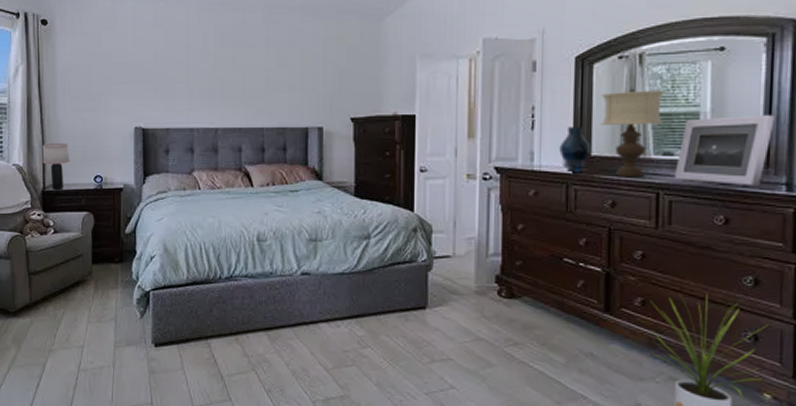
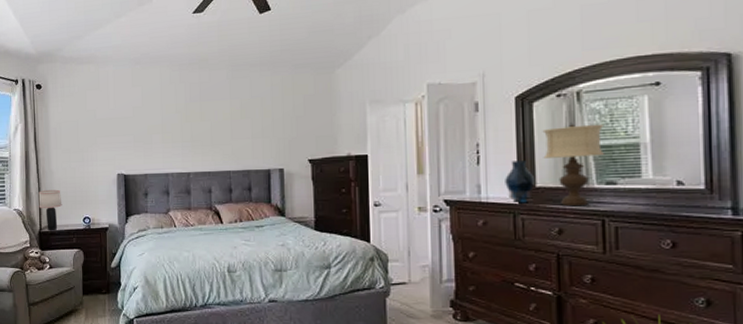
picture frame: present [673,114,775,187] -> none [618,143,715,212]

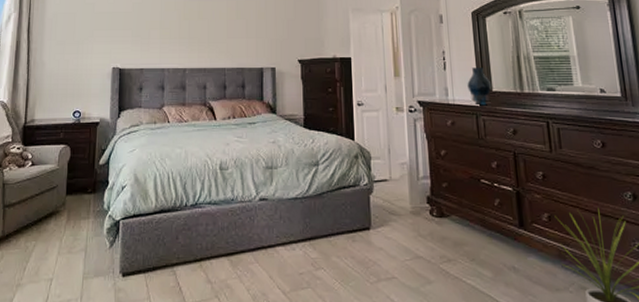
table lamp: present [38,189,62,231] -> none [26,81,52,125]
table lamp: present [542,124,605,205] -> none [494,37,545,108]

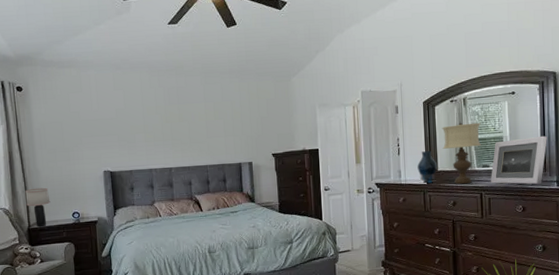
table lamp: none [26,81,52,125] -> present [25,187,51,227]
table lamp: none [494,37,545,108] -> present [441,122,482,184]
picture frame: none [557,58,625,116] -> present [490,135,547,185]

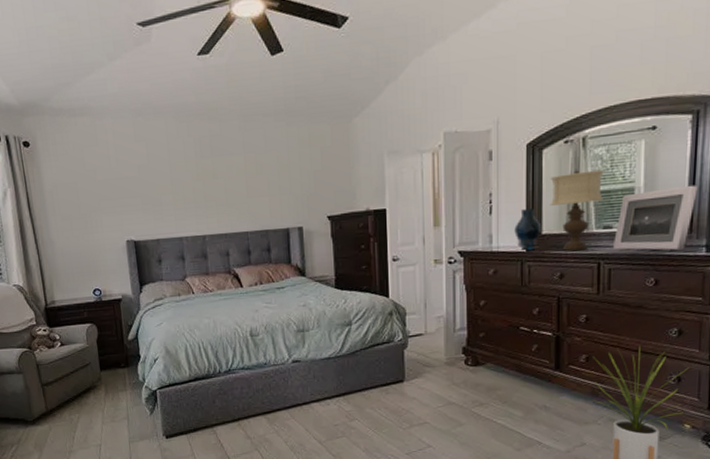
table lamp: present [25,187,51,227] -> none [39,260,68,306]

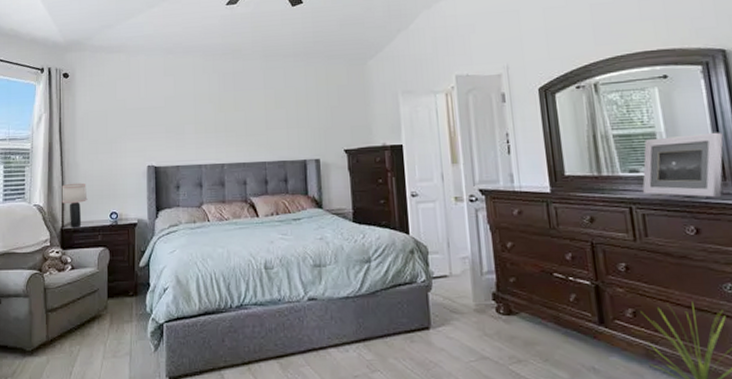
table lamp: none [39,260,68,306] -> present [62,182,88,228]
vase: present [514,208,542,251] -> none [535,149,564,192]
table lamp: present [550,169,605,251] -> none [566,114,626,194]

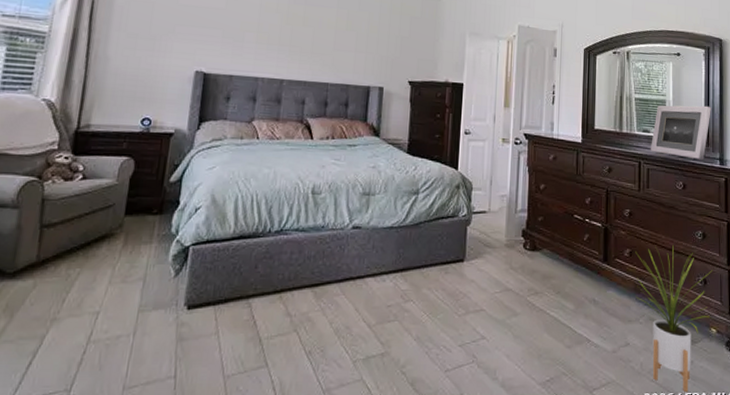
table lamp: present [62,182,88,228] -> none [81,79,116,132]

